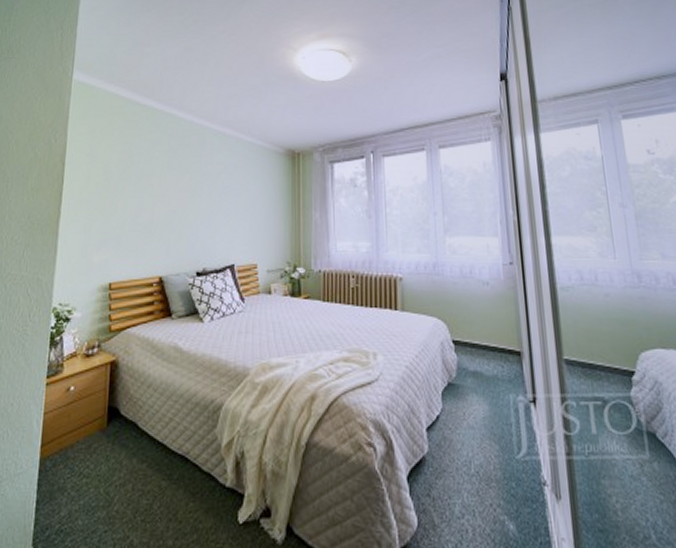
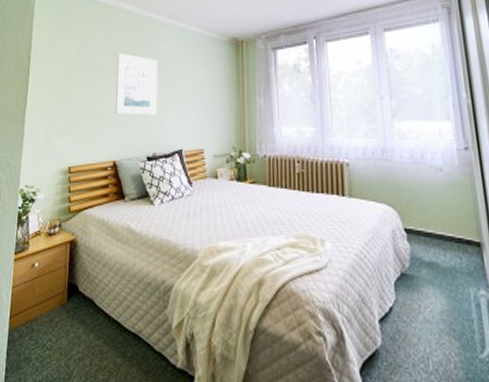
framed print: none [162,162,209,229] -> present [116,53,157,115]

